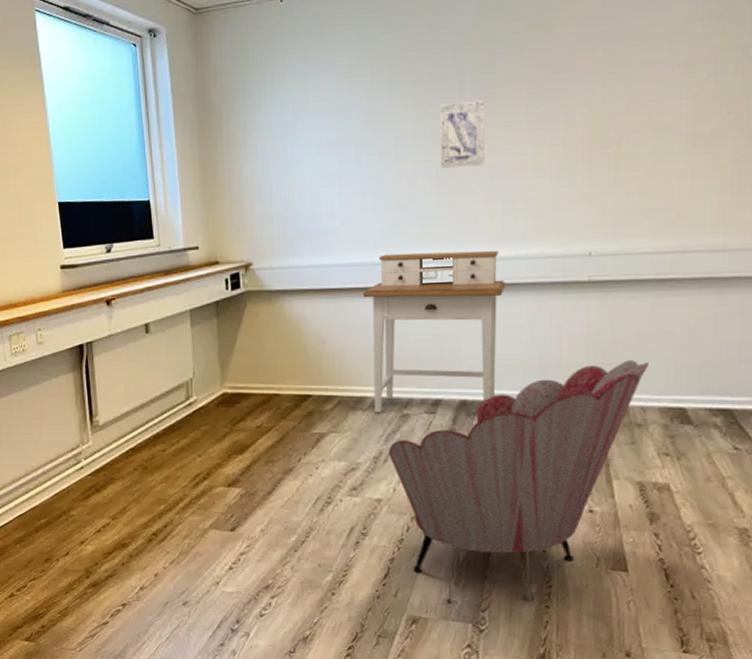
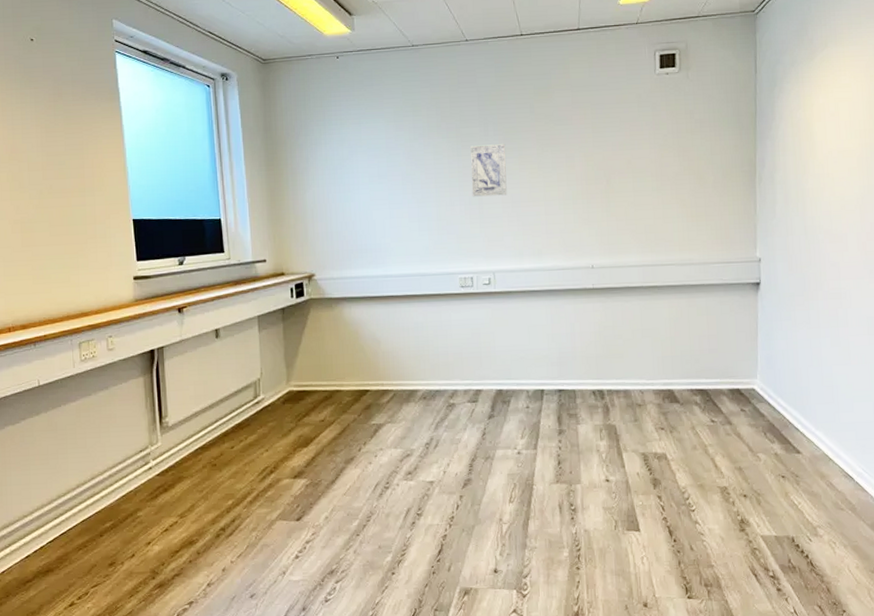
desk: present [362,250,506,413] -> none [411,263,529,404]
armchair: present [389,360,648,602] -> none [438,352,643,565]

